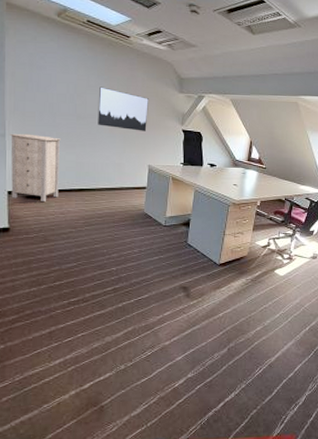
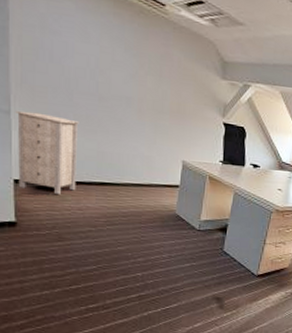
wall art: present [98,86,149,131] -> none [124,63,185,121]

